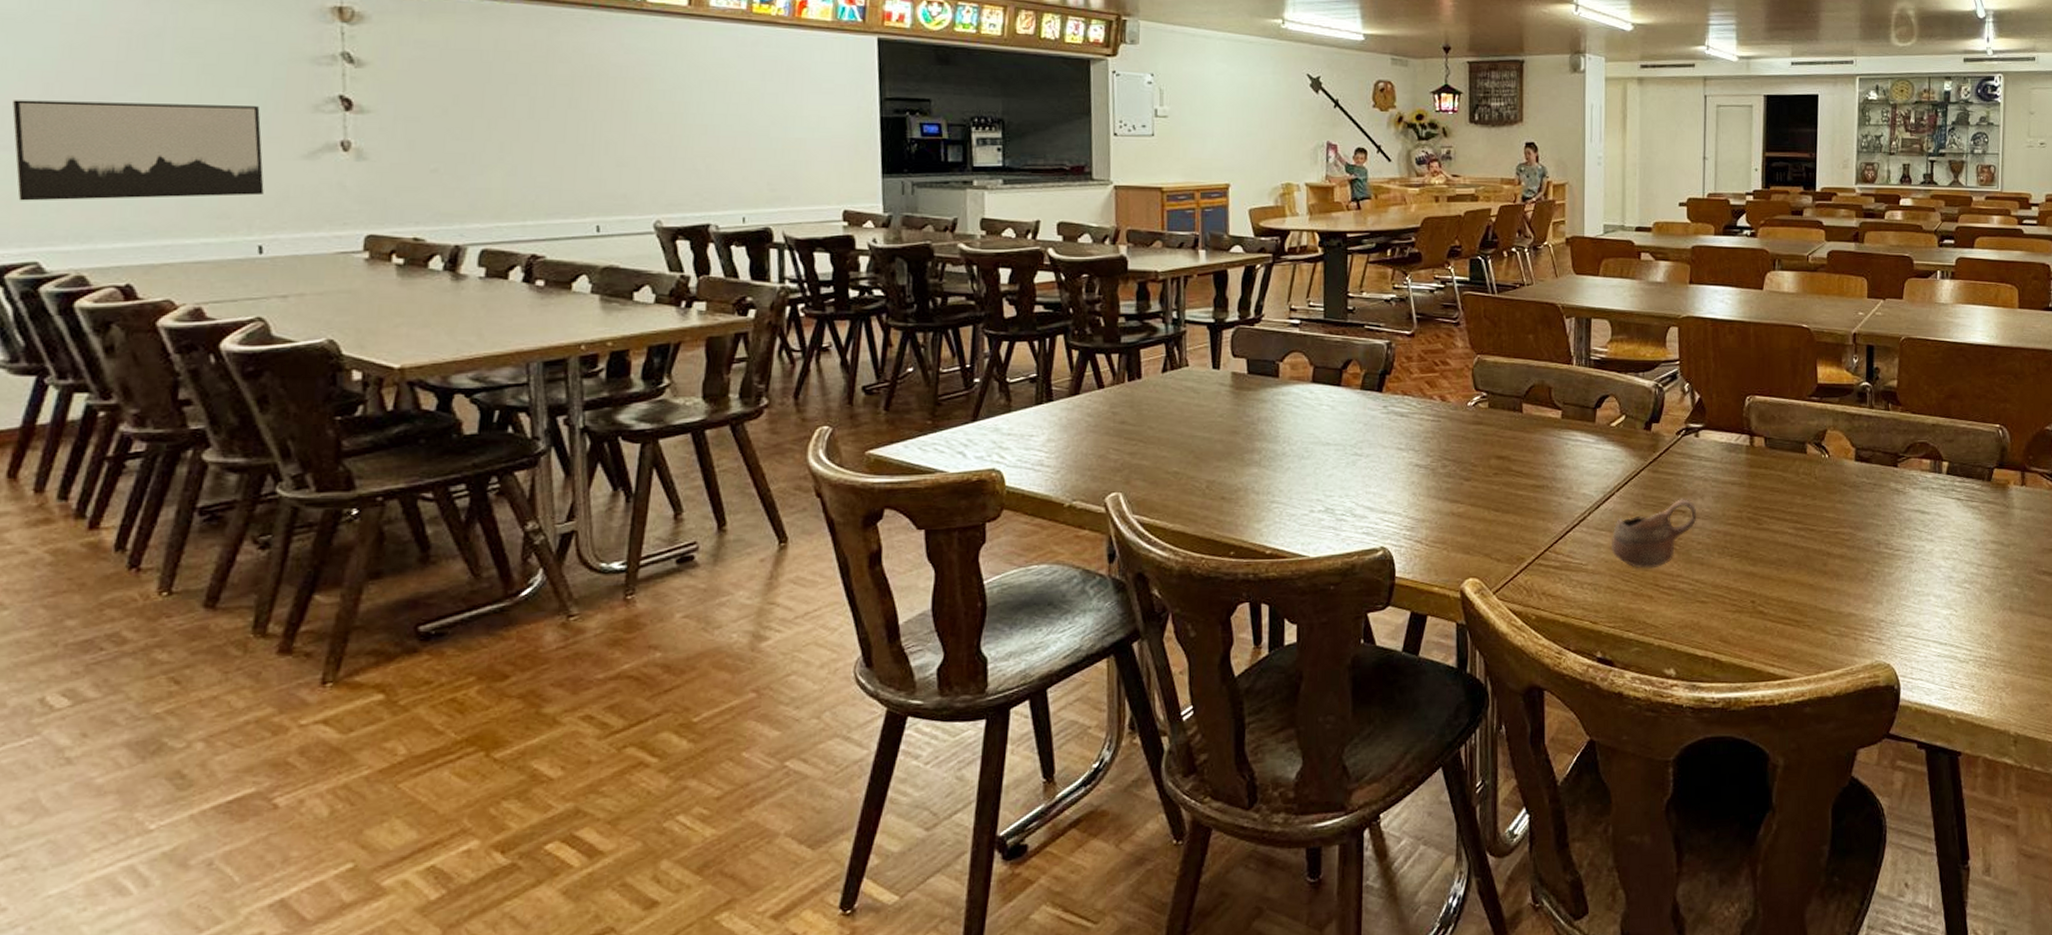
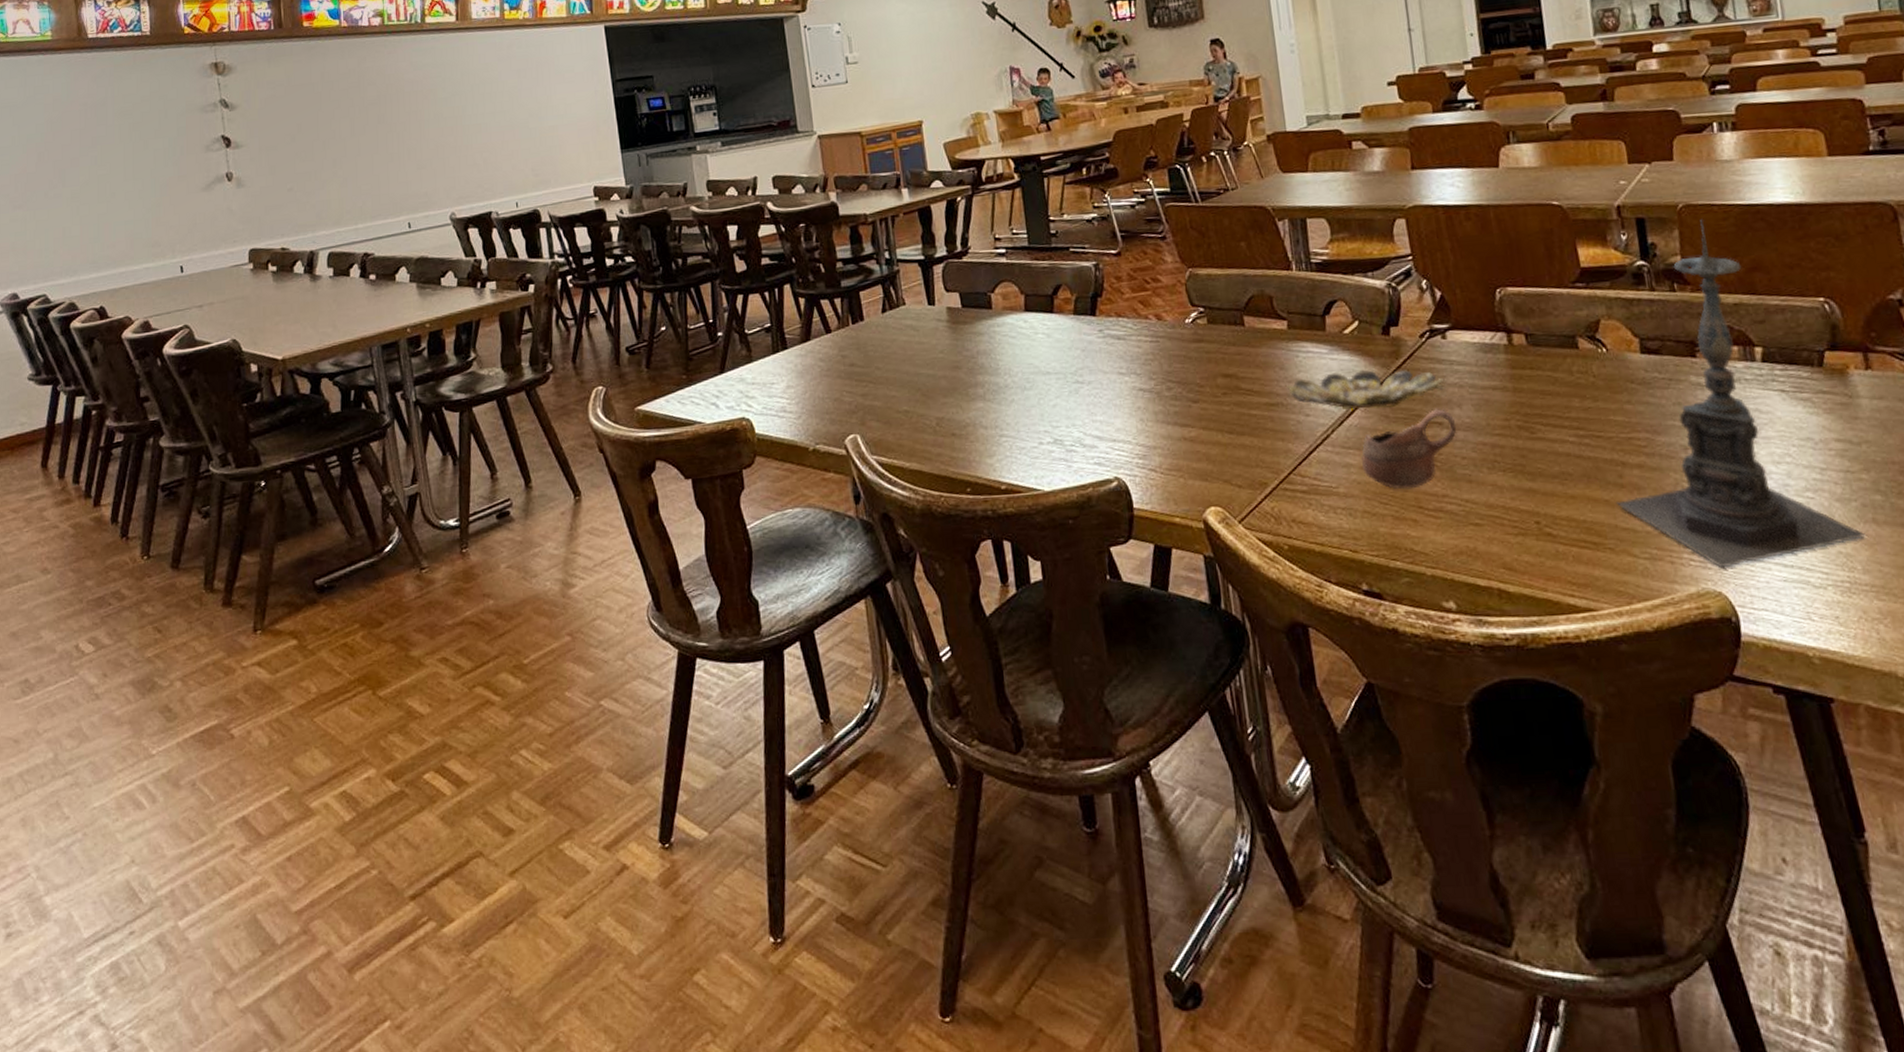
wall art: present [11,100,264,201] -> none [20,152,180,247]
bowl: none [1553,459,1692,495] -> present [1286,369,1446,409]
candle holder: none [1818,352,2004,645] -> present [1615,220,1867,569]

